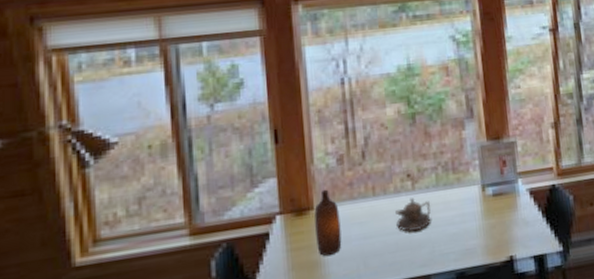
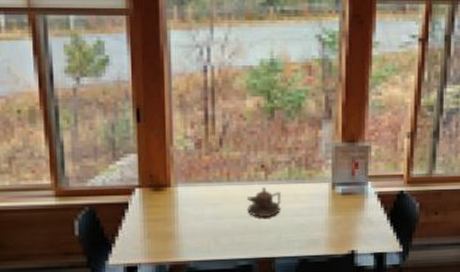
bottle: present [314,189,342,257] -> none [171,170,195,230]

